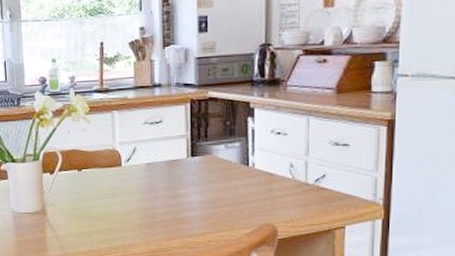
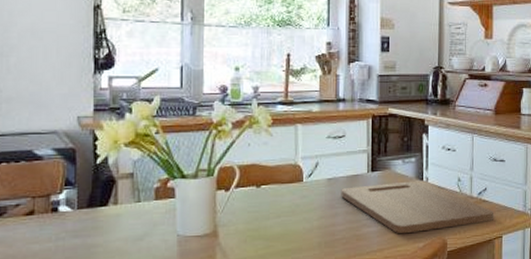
cutting board: none [160,166,334,220] -> present [341,180,493,234]

